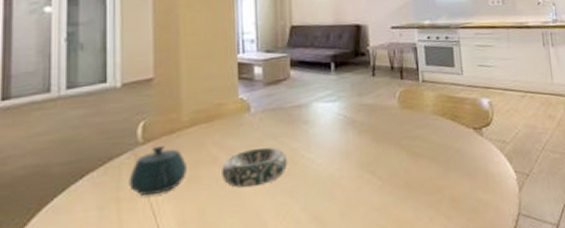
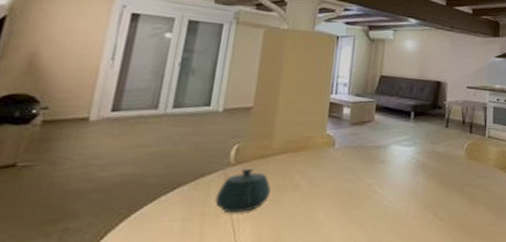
decorative bowl: present [222,147,288,188] -> none [301,180,362,215]

